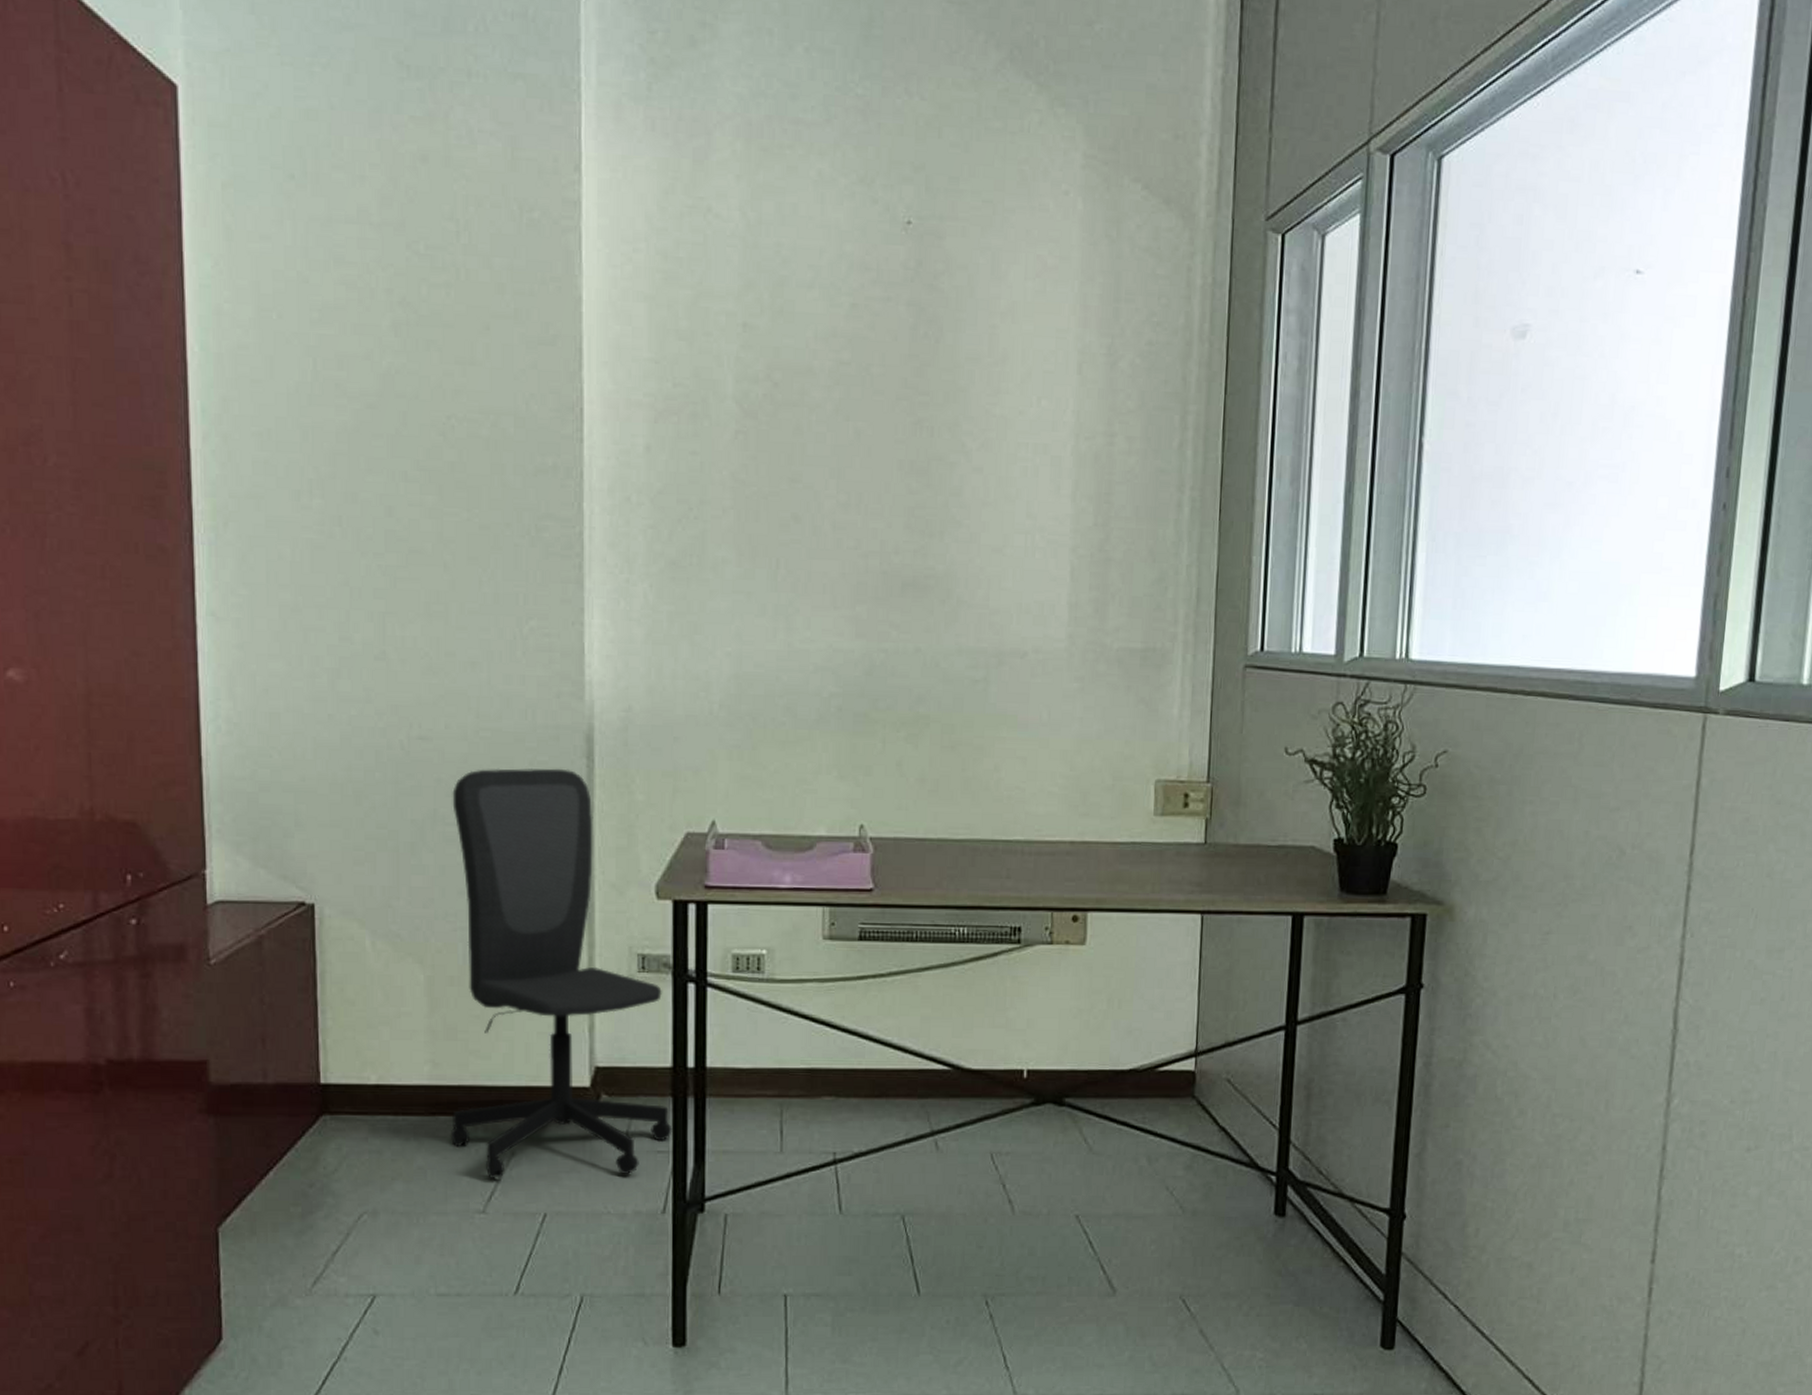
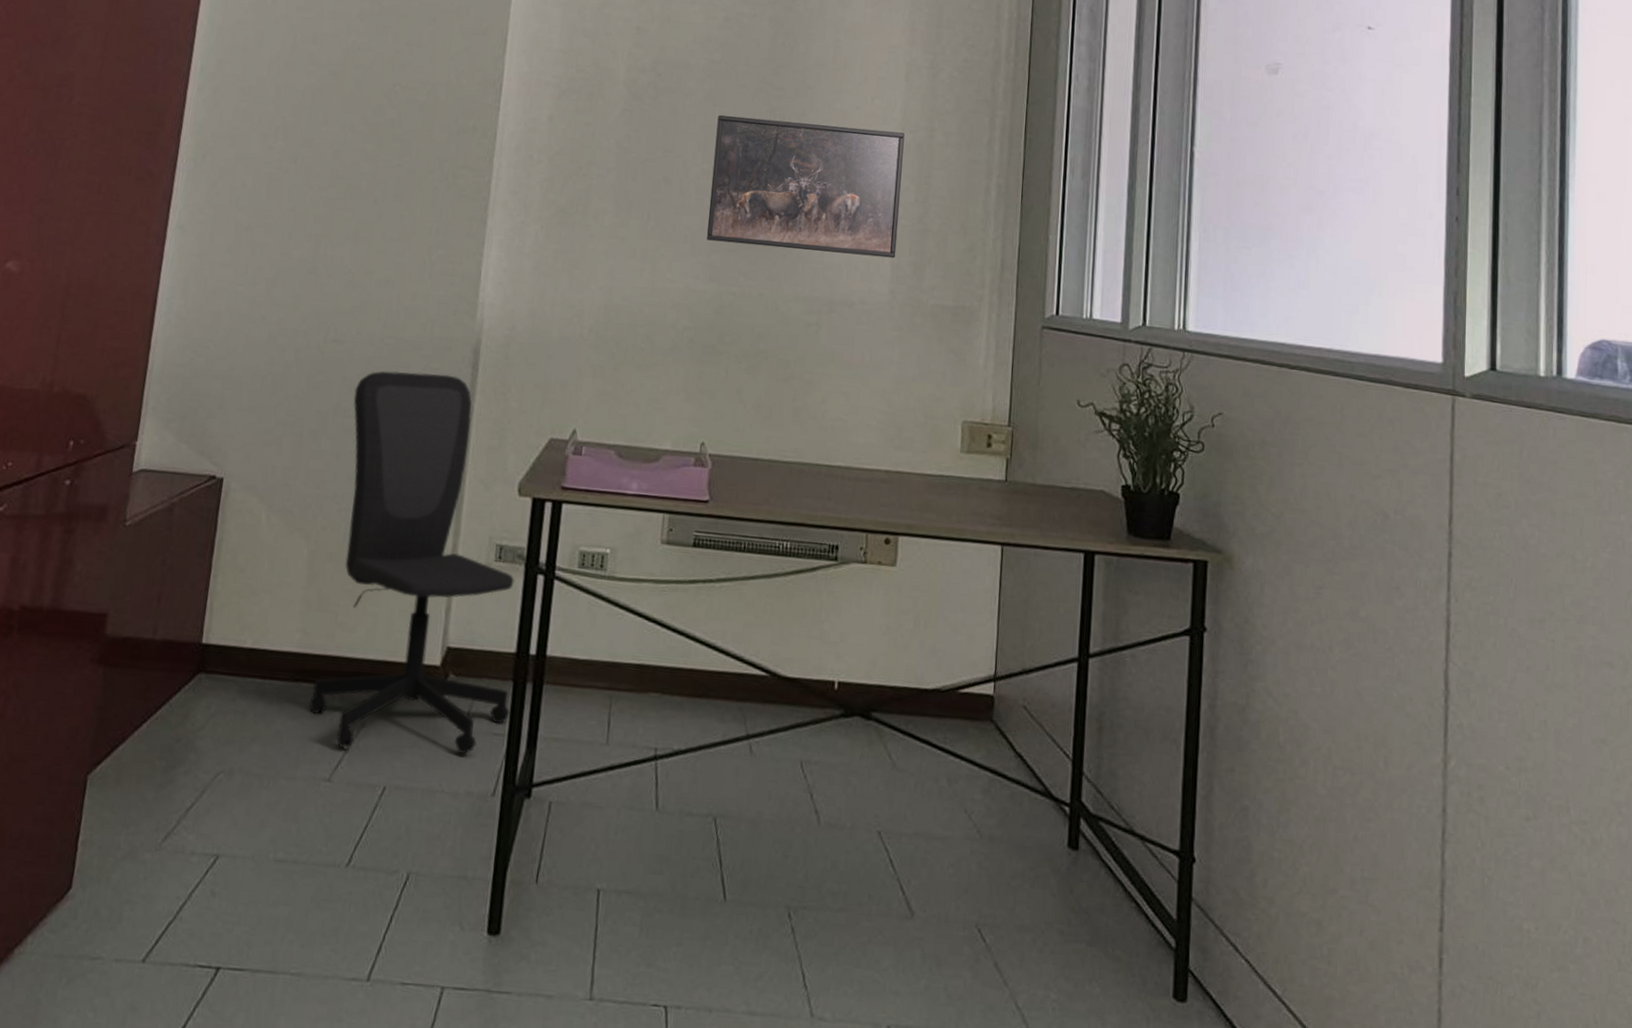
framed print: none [848,431,1079,596] -> present [706,114,905,259]

